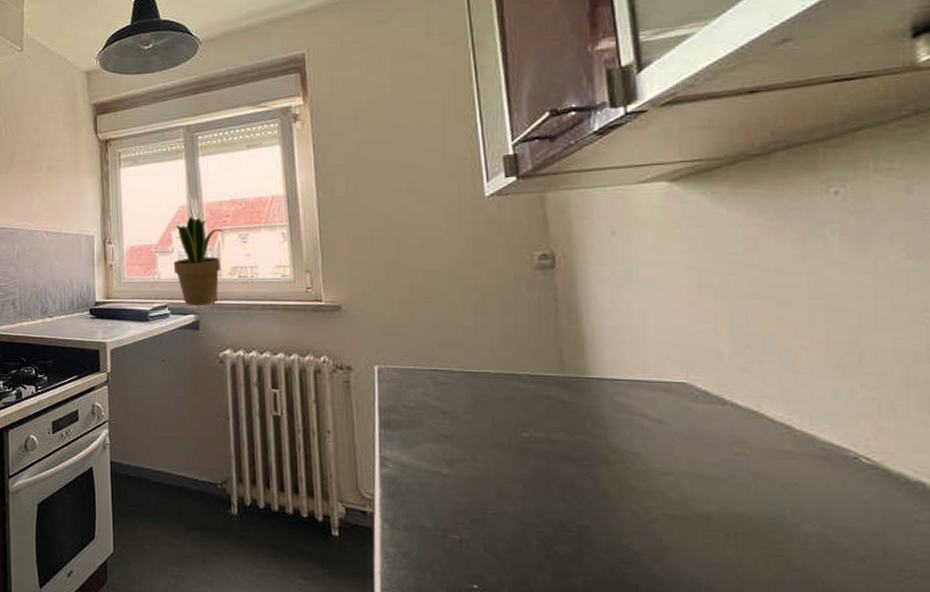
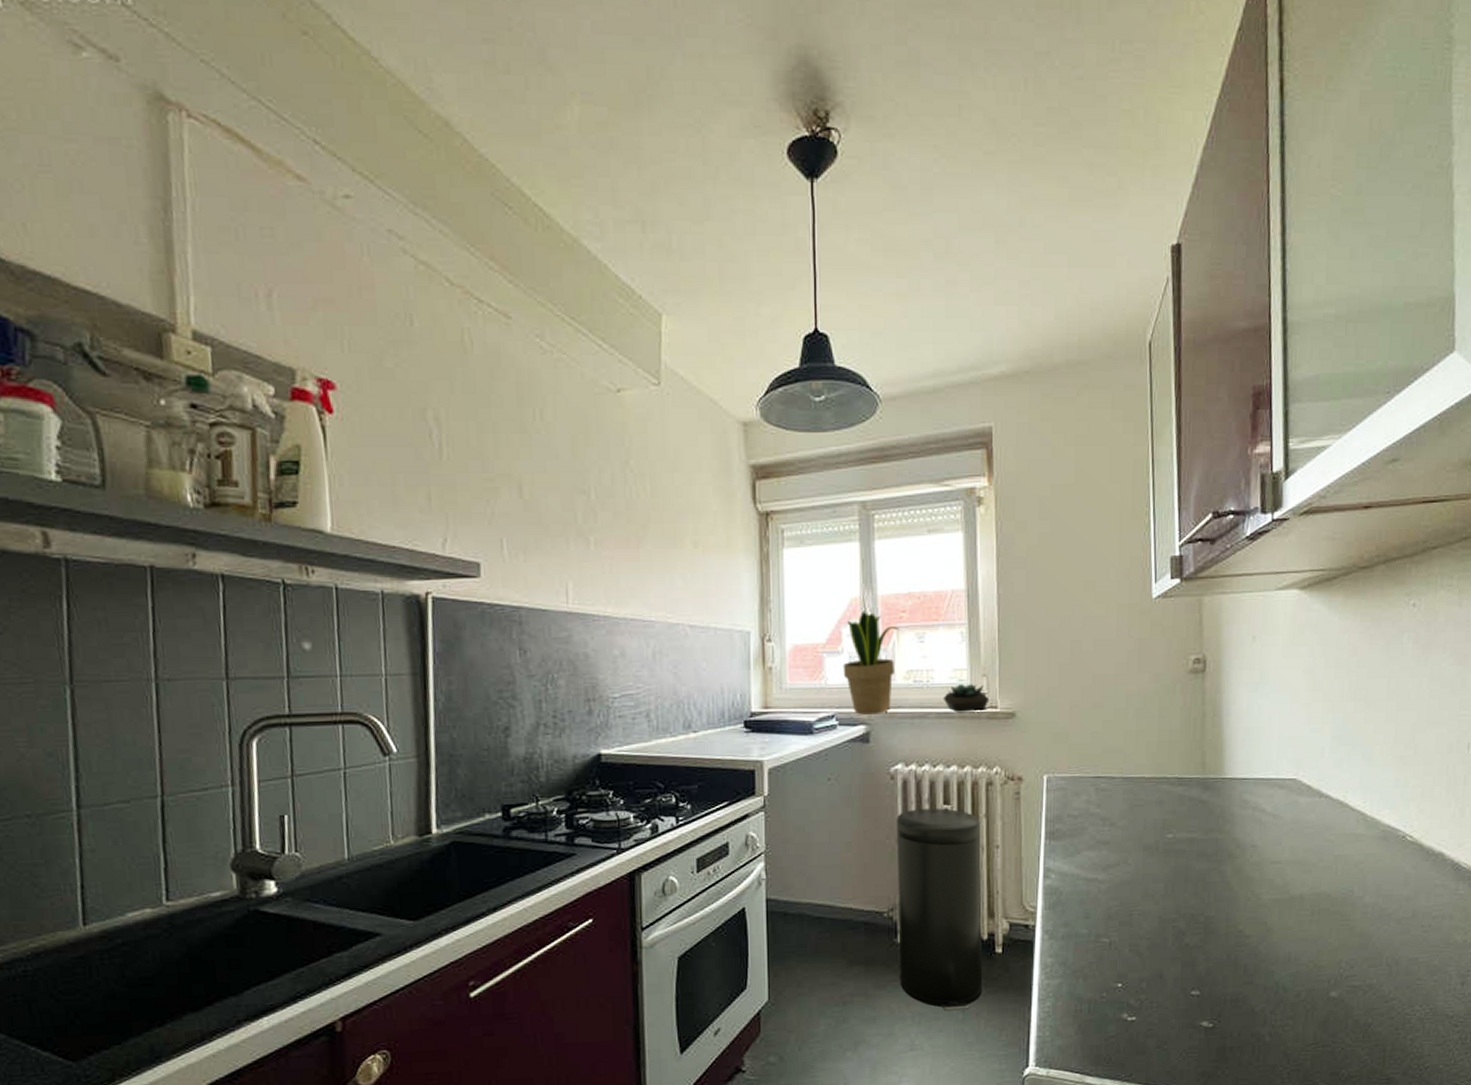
pedal bin: none [226,391,320,588] -> present [896,808,983,1011]
succulent plant: none [267,278,314,306] -> present [942,683,990,714]

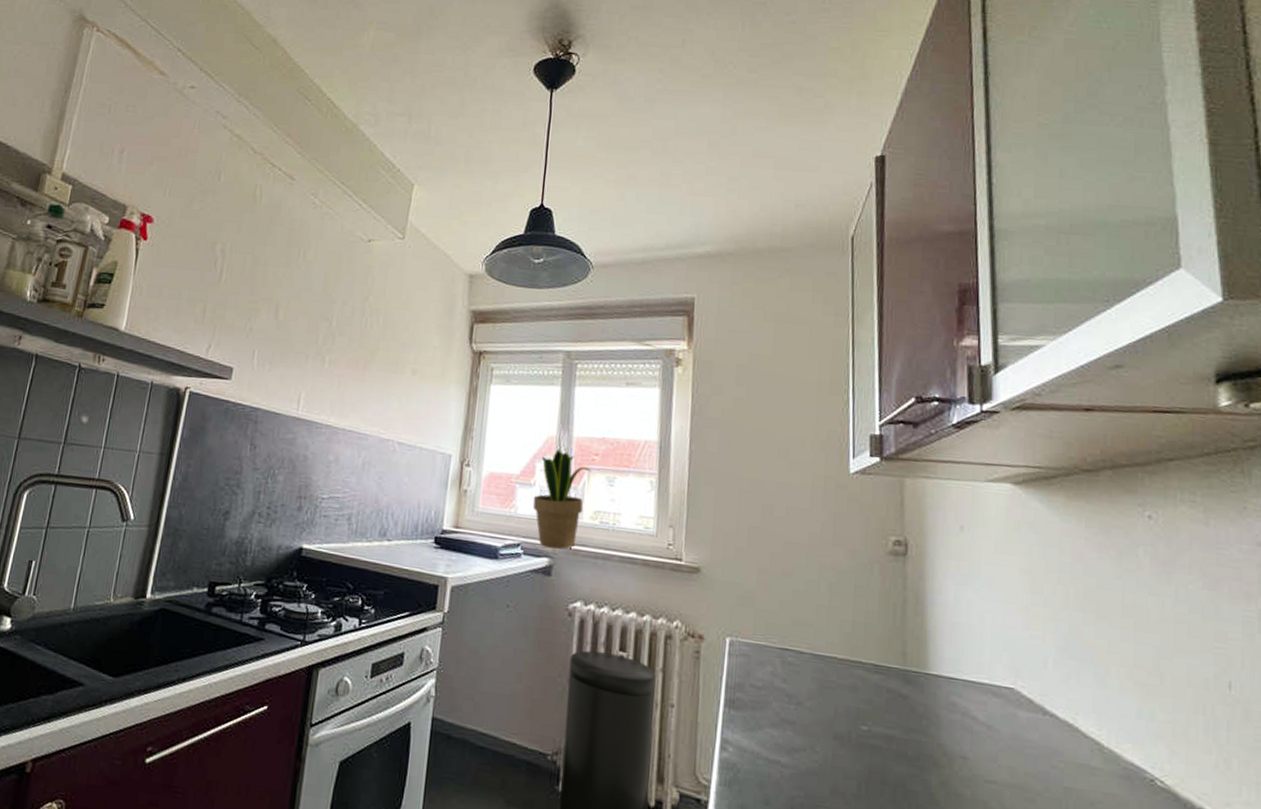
succulent plant: present [942,683,990,714] -> none [627,531,675,562]

